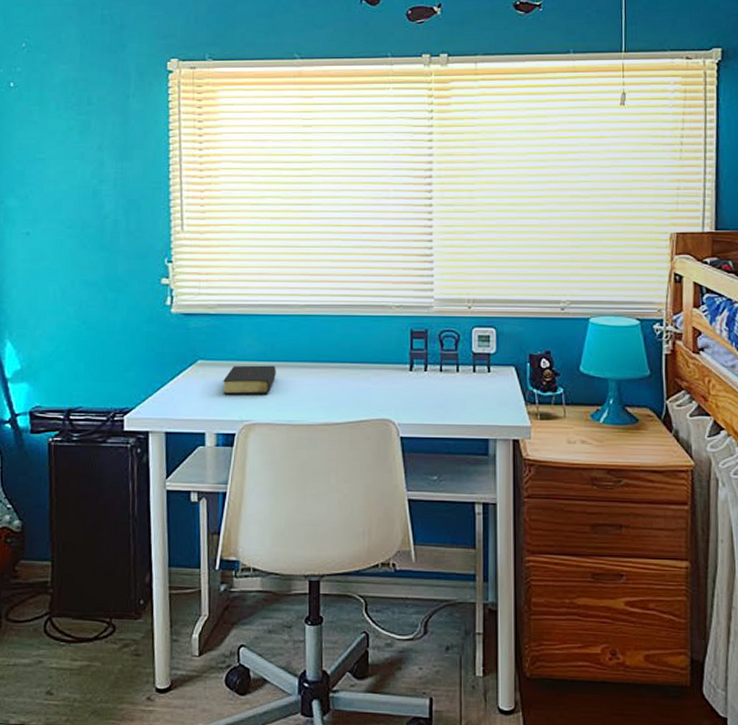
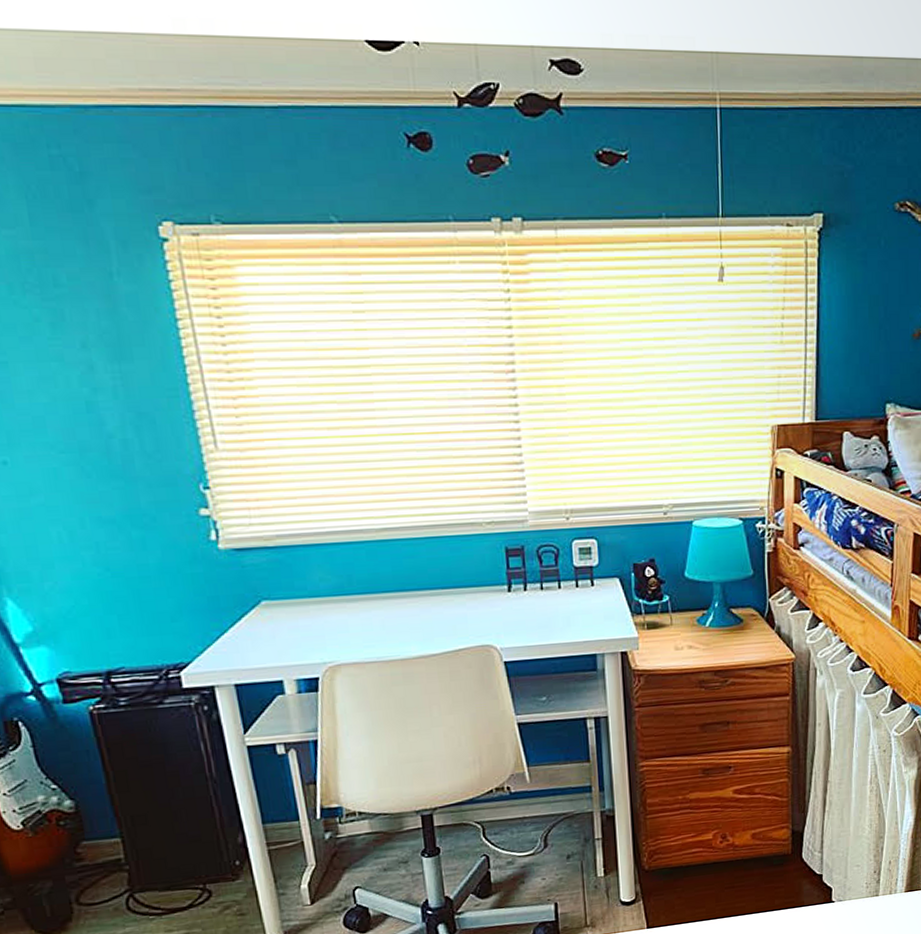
bible: present [223,365,276,395] -> none [295,599,358,637]

